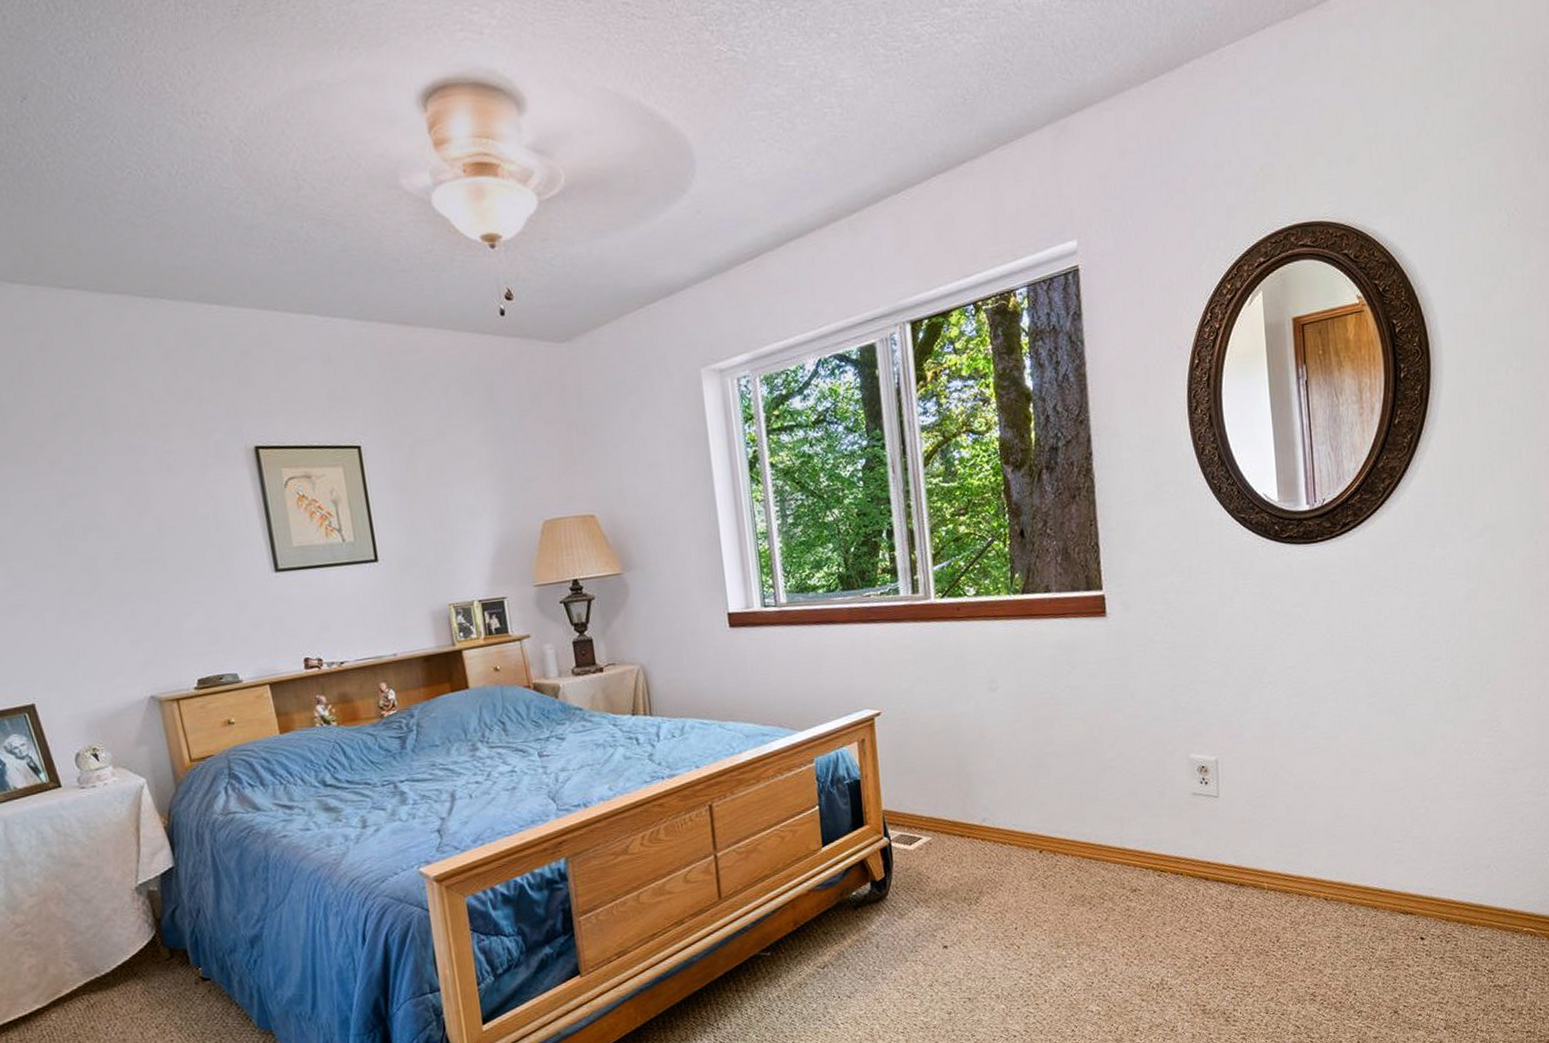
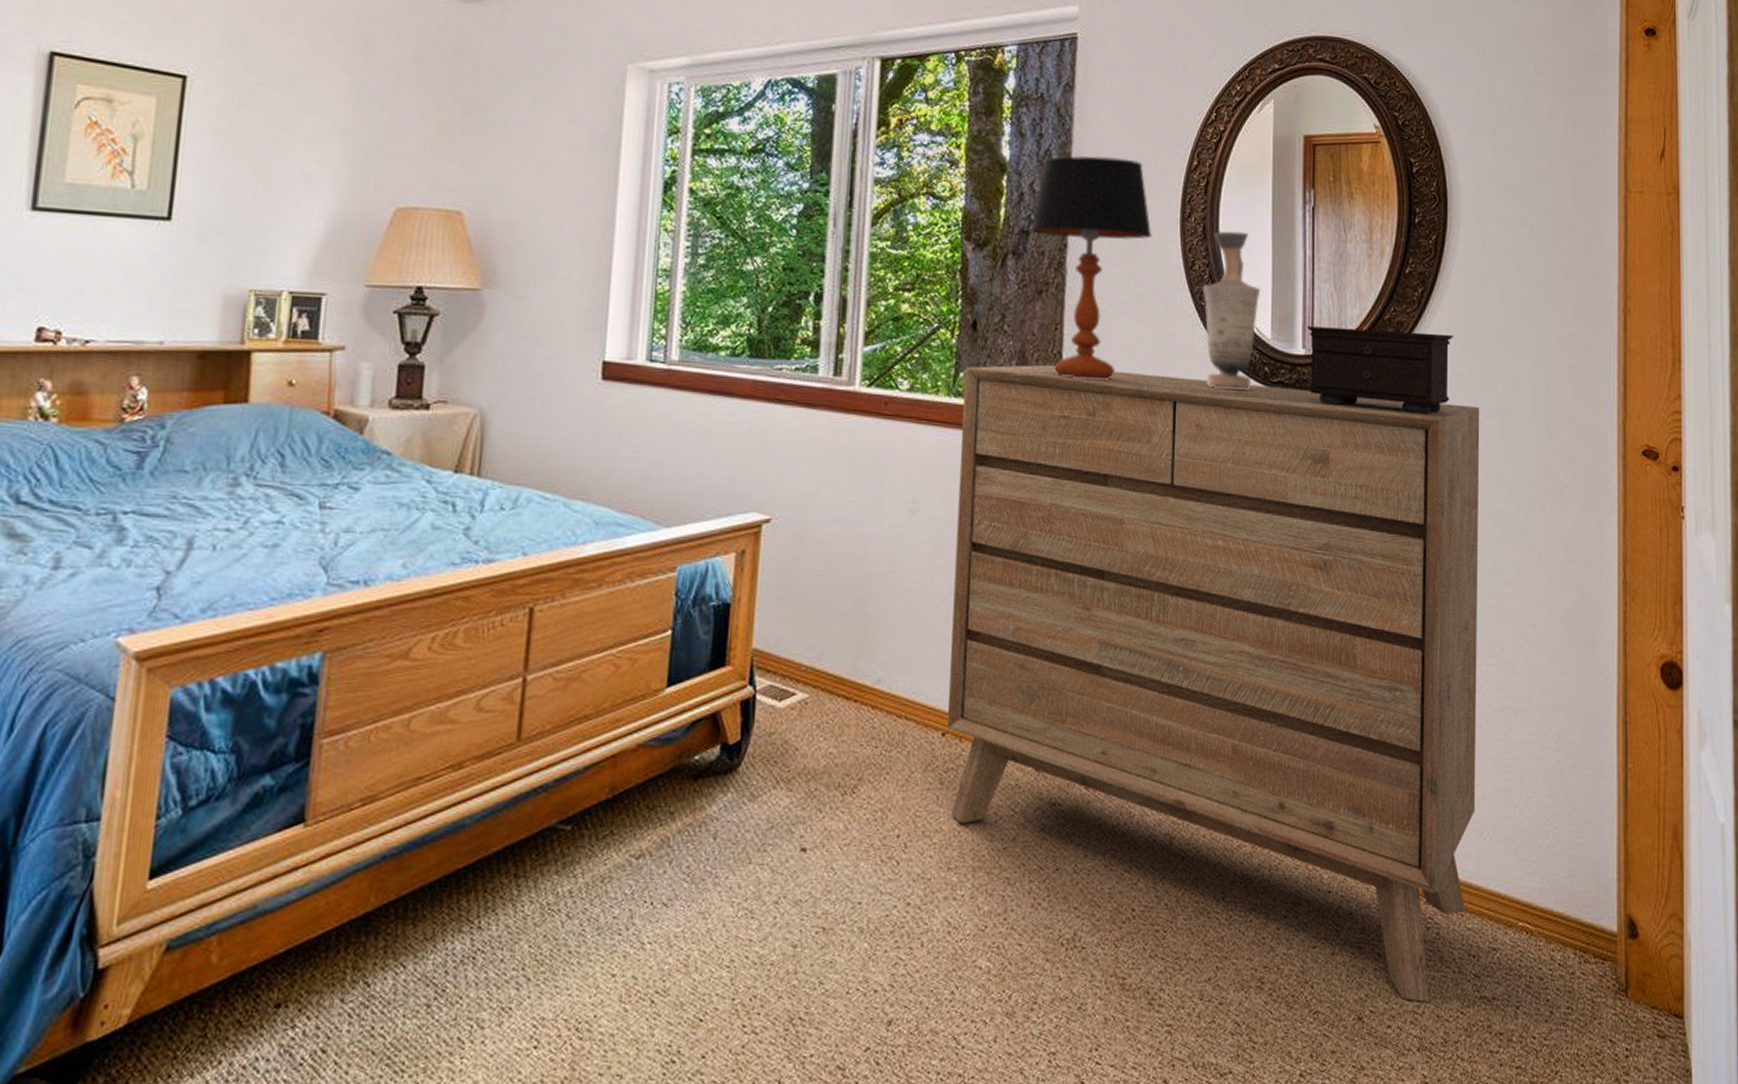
dresser: none [1019,528,1483,995] -> present [946,364,1480,1002]
table lamp: none [1058,369,1165,564] -> present [1030,155,1152,380]
vase: none [1213,414,1266,551] -> present [1202,231,1261,391]
jewelry box: none [1308,470,1443,549] -> present [1306,326,1454,415]

